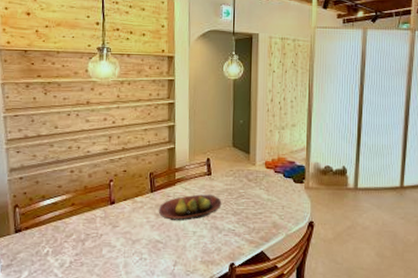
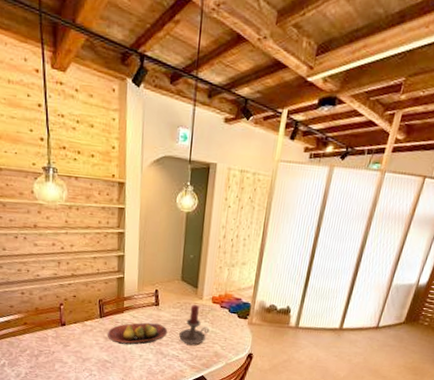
candle holder: none [234,172,266,216] -> present [179,305,210,345]

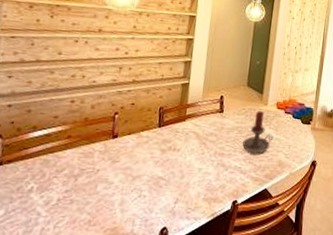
fruit bowl: present [107,322,168,346] -> none [164,131,231,158]

